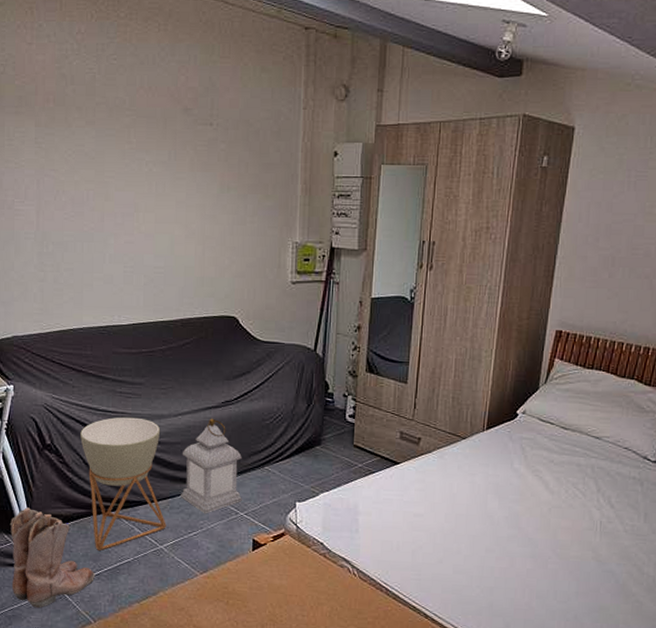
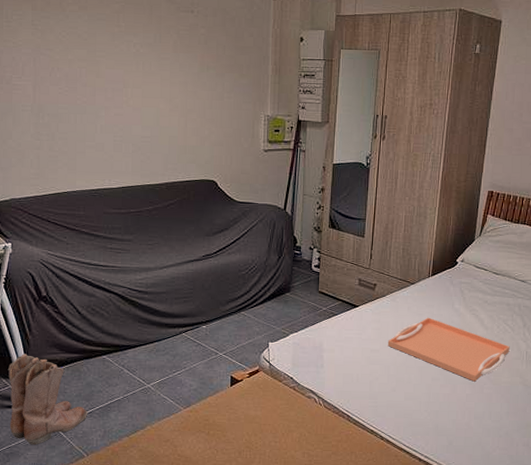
planter: present [80,417,166,550] -> none [74,270,153,391]
lantern: present [181,418,242,514] -> none [166,270,221,355]
serving tray: none [433,478,580,555] -> present [387,317,510,382]

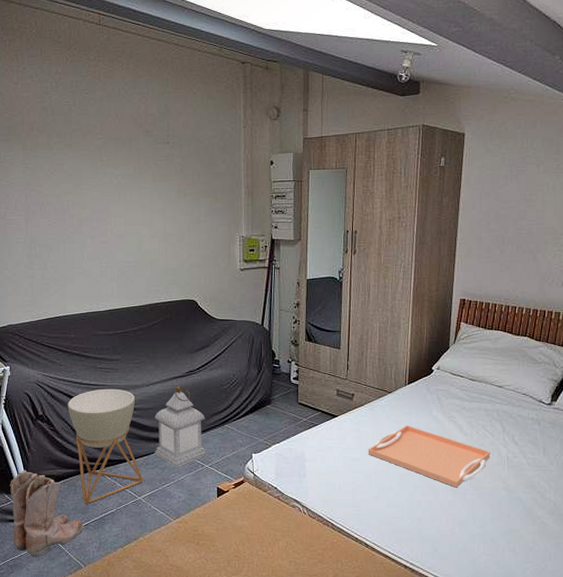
planter: none [74,270,153,391] -> present [68,388,143,504]
lantern: none [166,270,221,355] -> present [154,386,207,468]

